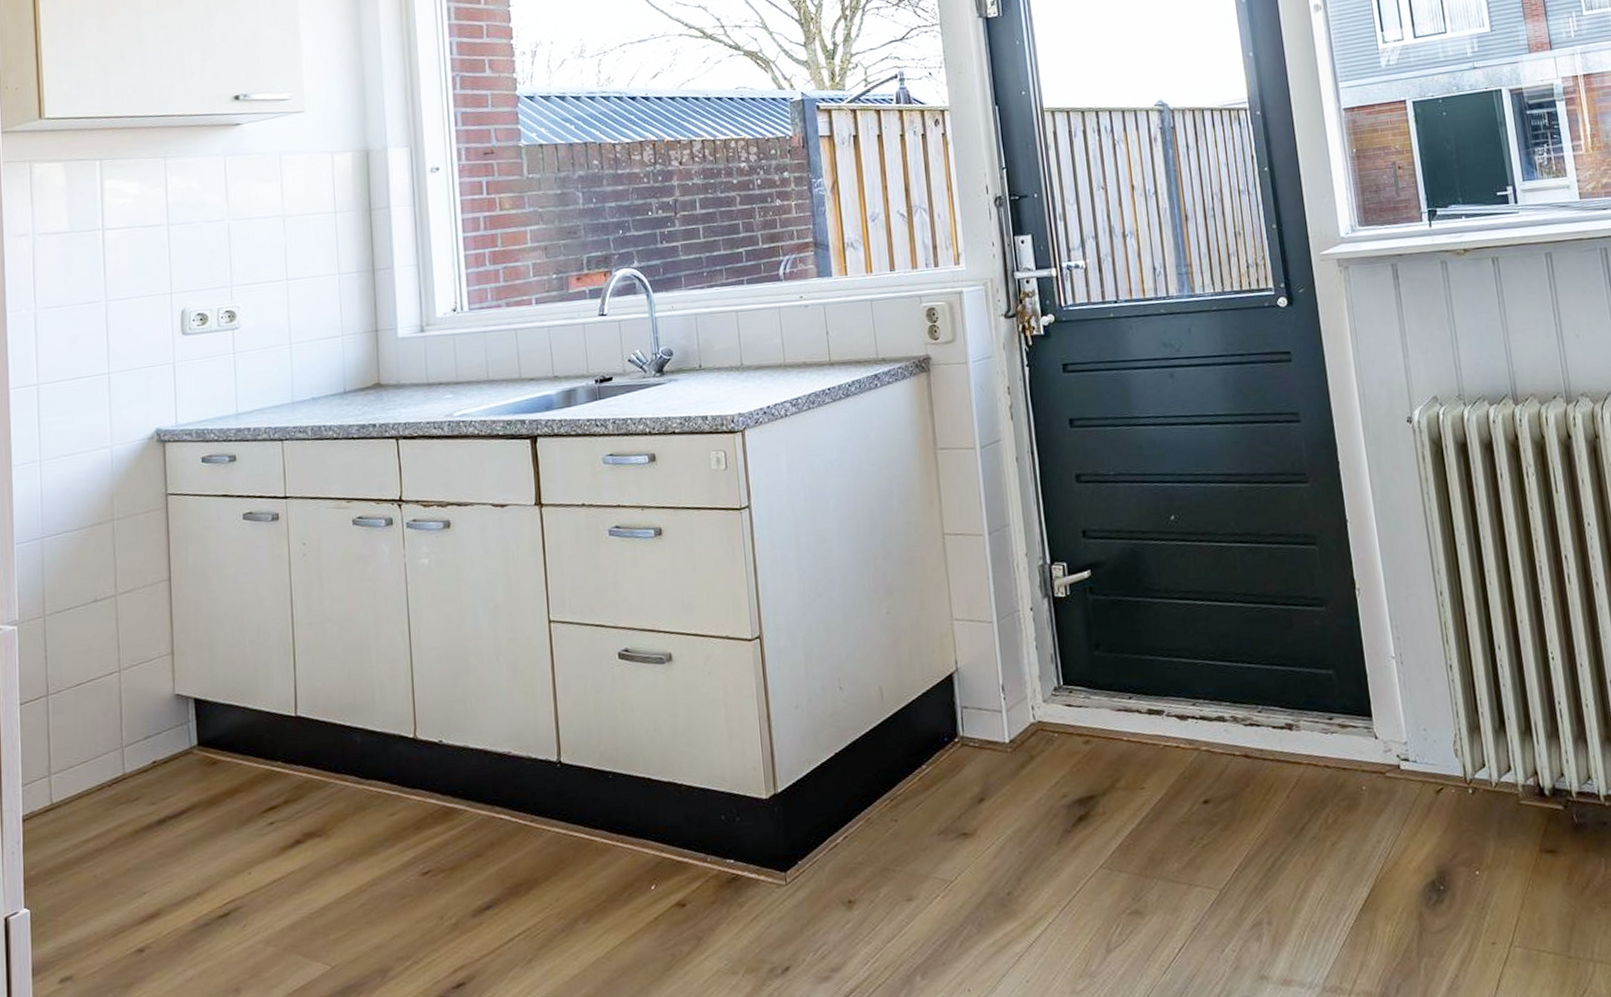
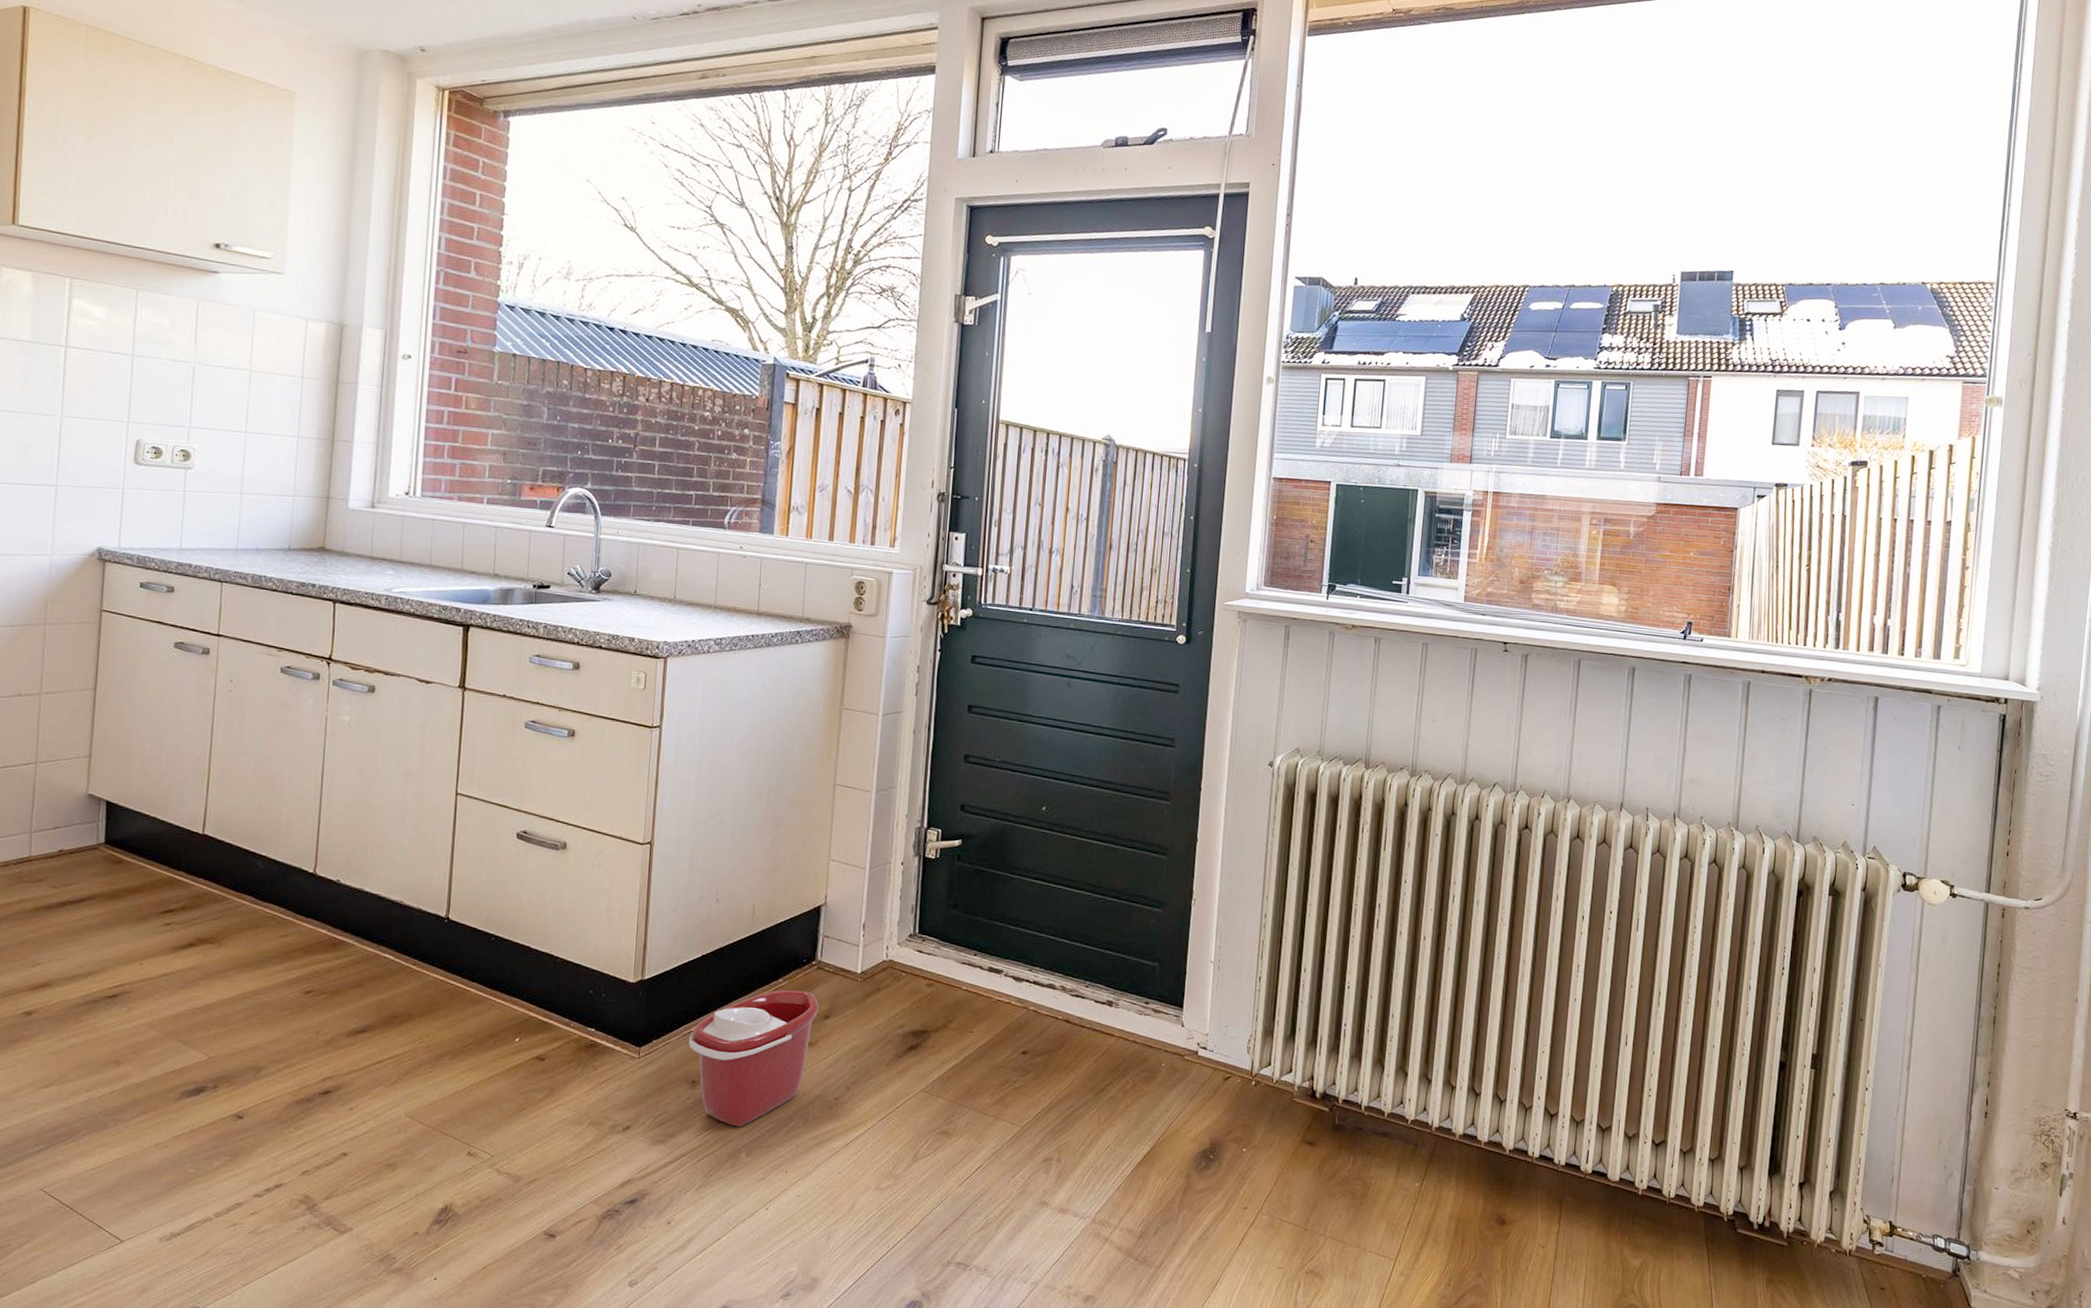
bucket: none [836,774,971,947] -> present [689,989,819,1127]

